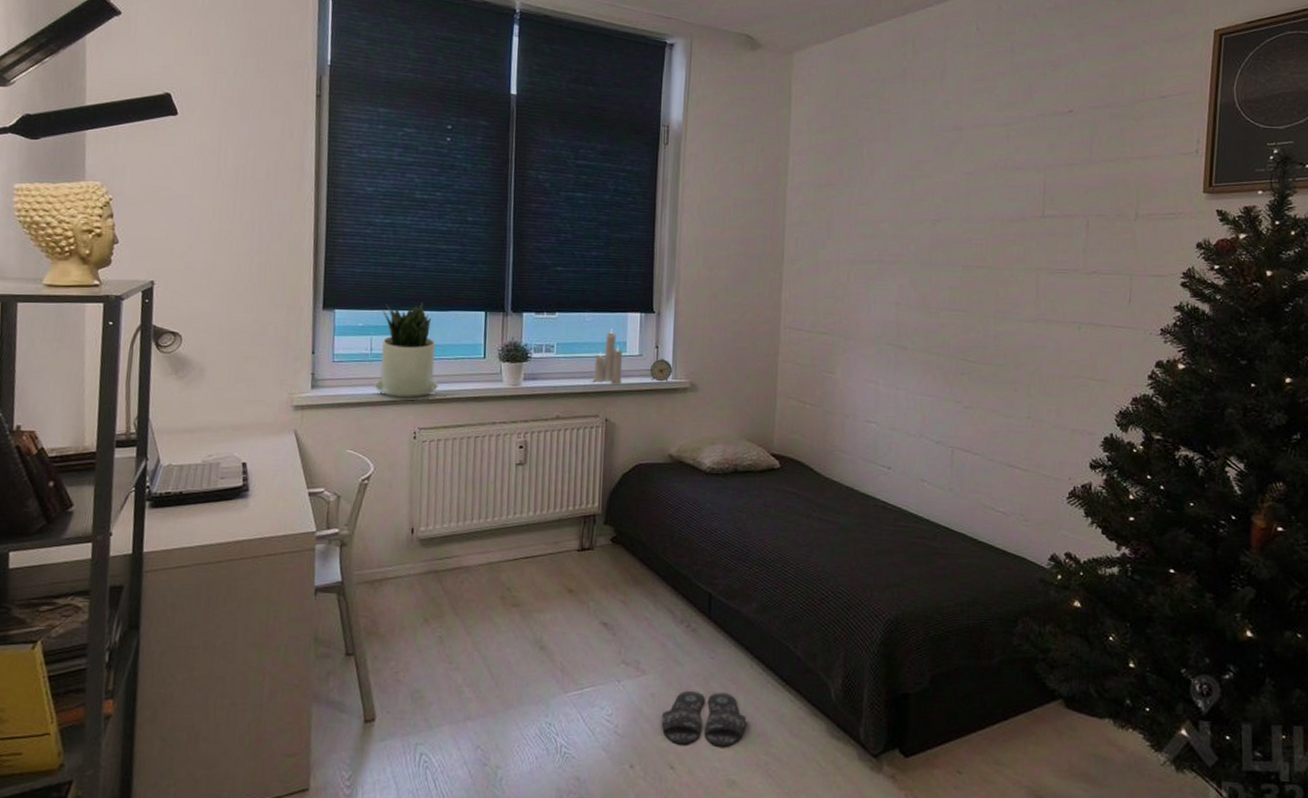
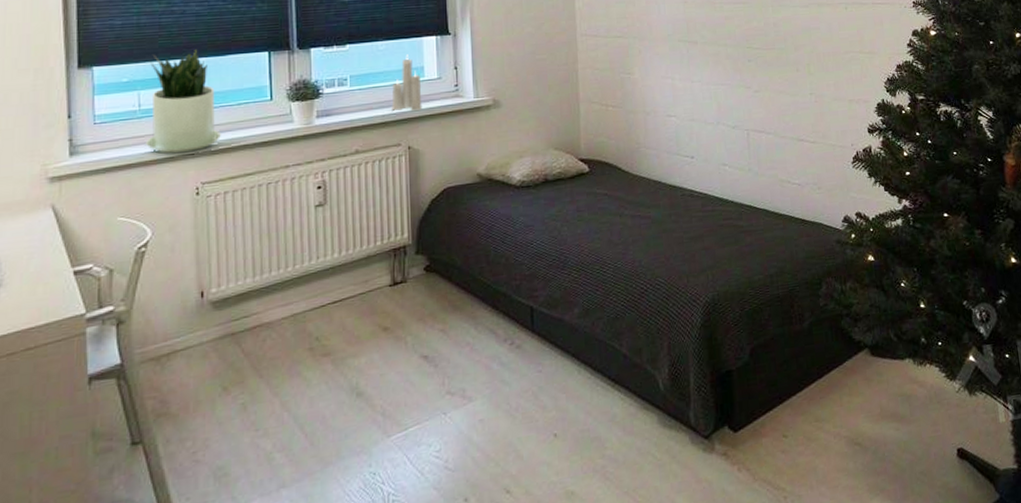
alarm clock: present [650,358,672,382] -> none [451,78,473,102]
slippers: present [661,690,747,747] -> none [492,404,580,467]

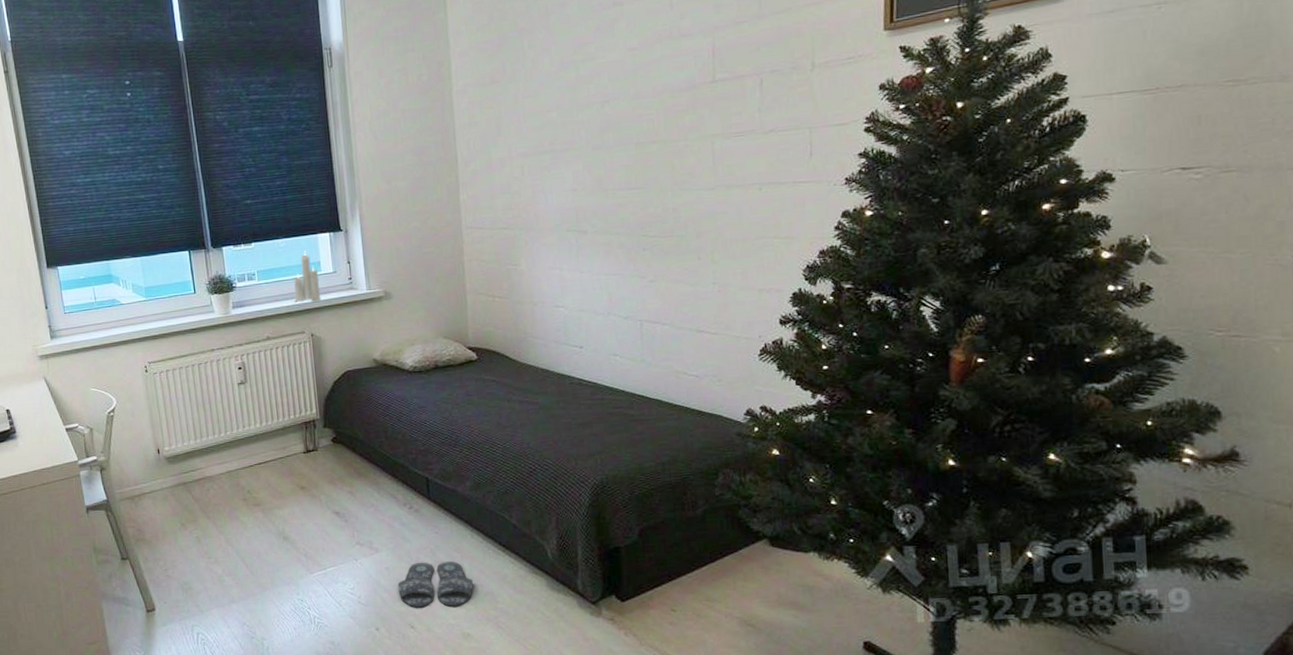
planter: present [146,48,221,153] -> none [98,249,159,338]
slippers: none [492,404,580,467] -> present [397,561,474,608]

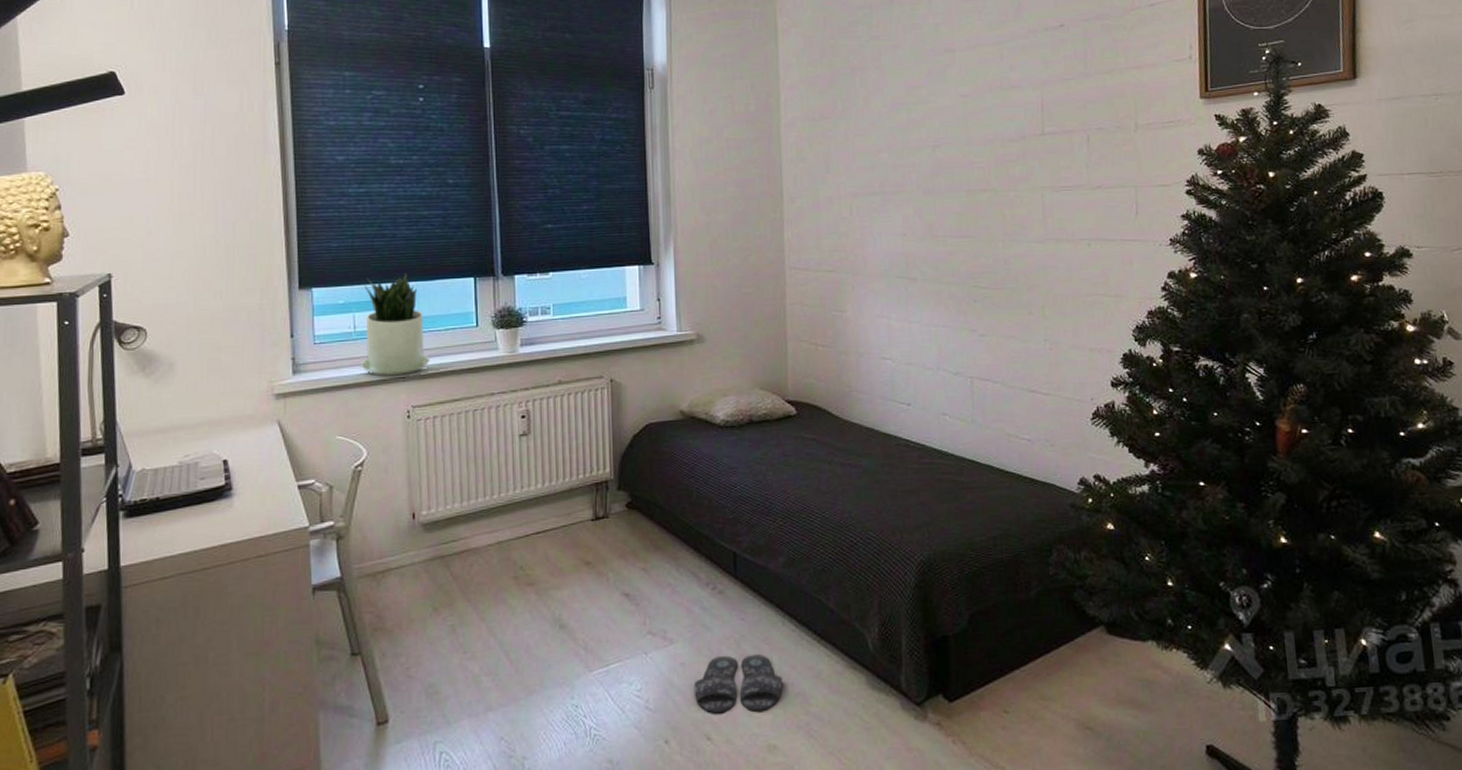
planter: none [98,249,159,338] -> present [361,272,430,375]
candle: present [294,250,322,303] -> none [594,284,625,344]

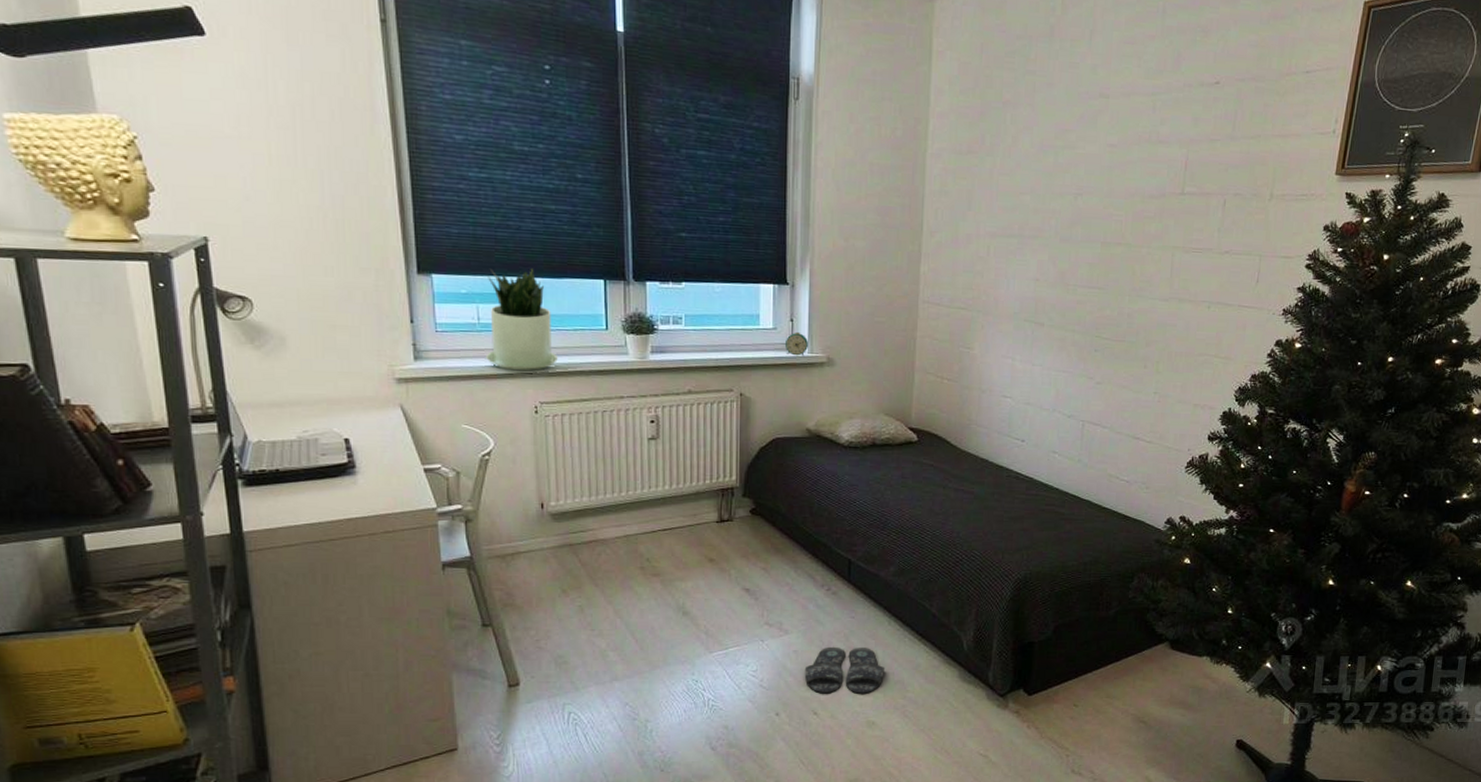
alarm clock: none [654,310,676,336] -> present [786,331,808,356]

